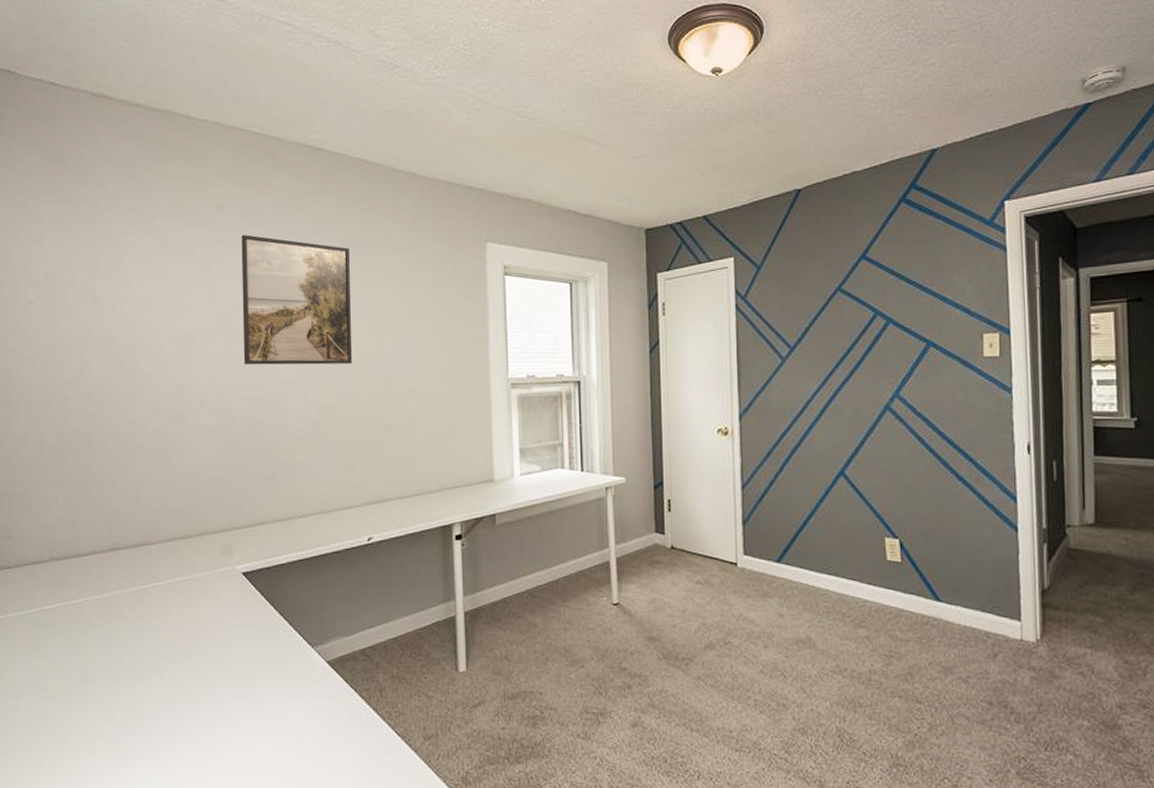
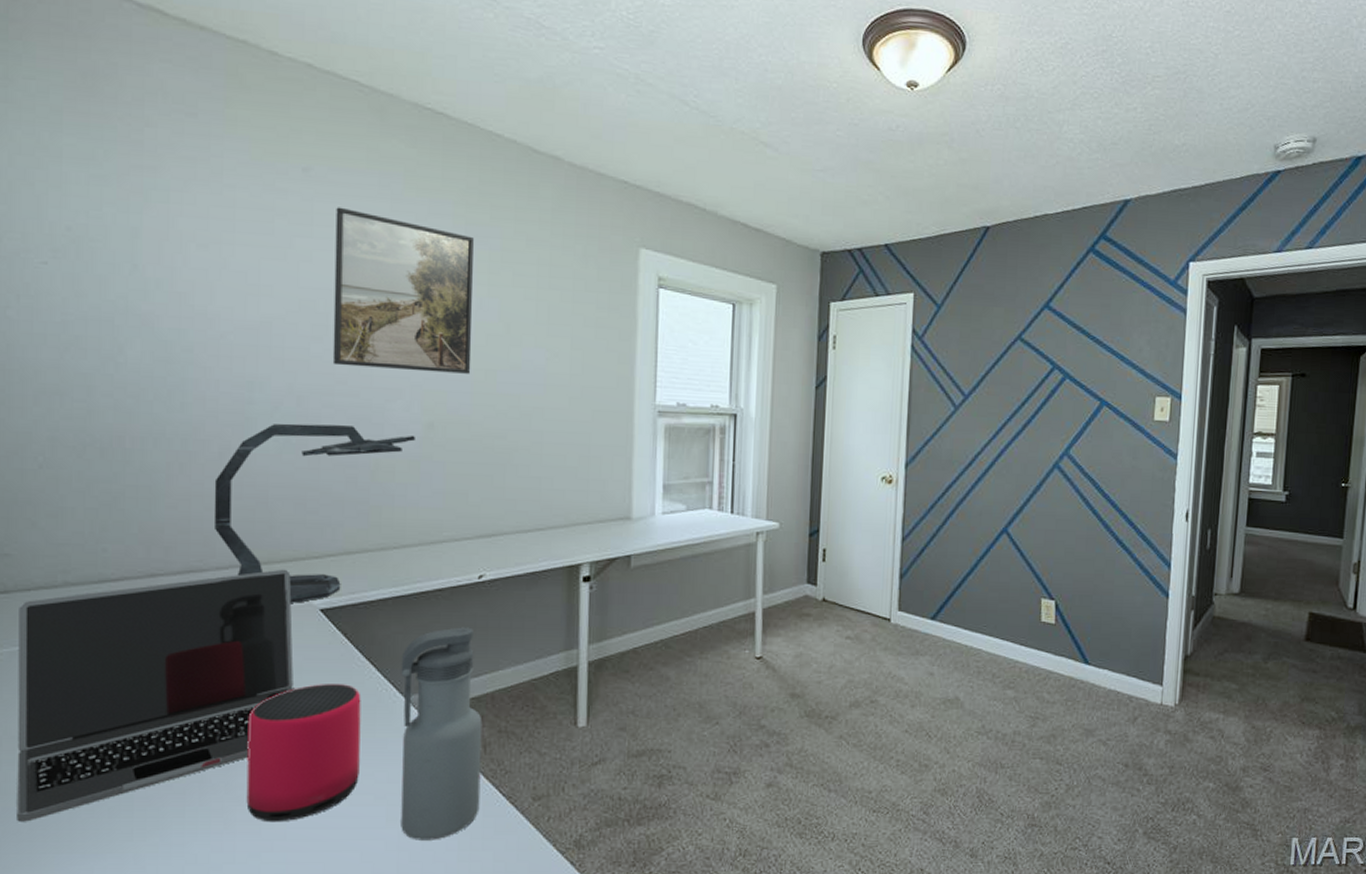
laptop: none [19,539,226,758] -> present [17,569,296,822]
desk lamp: none [158,415,311,568] -> present [213,423,415,603]
speaker: none [190,637,279,759] -> present [246,684,361,823]
water bottle: none [308,584,379,776] -> present [400,627,483,840]

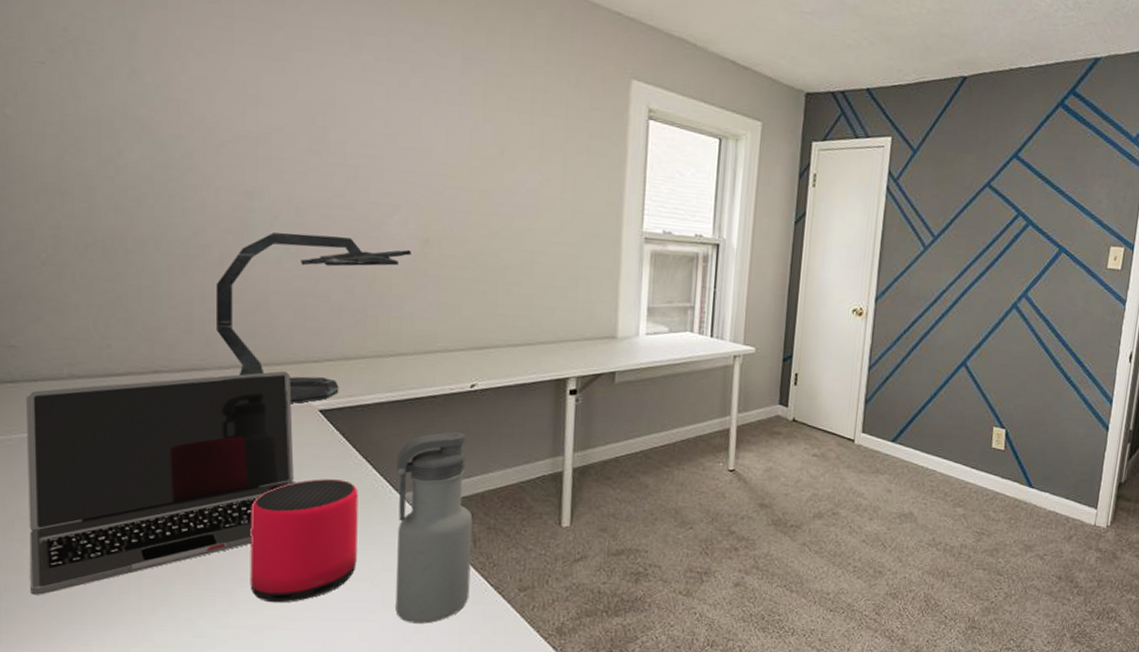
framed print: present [332,207,474,374] -> none [330,23,470,194]

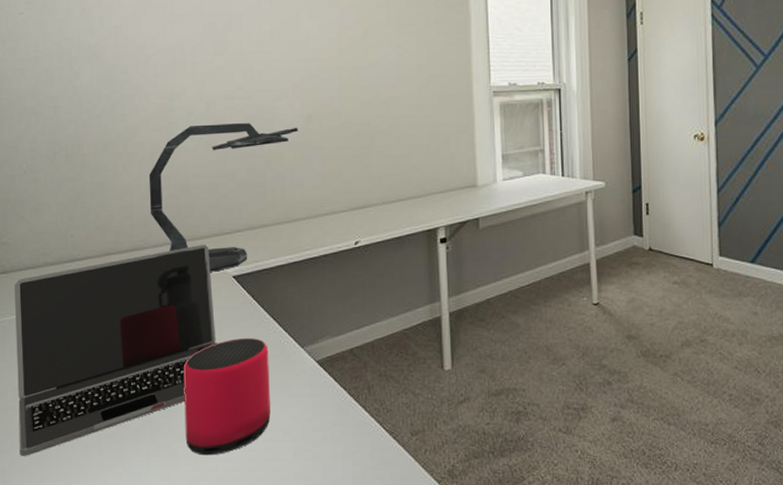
water bottle: present [395,431,473,624] -> none [297,286,368,471]

